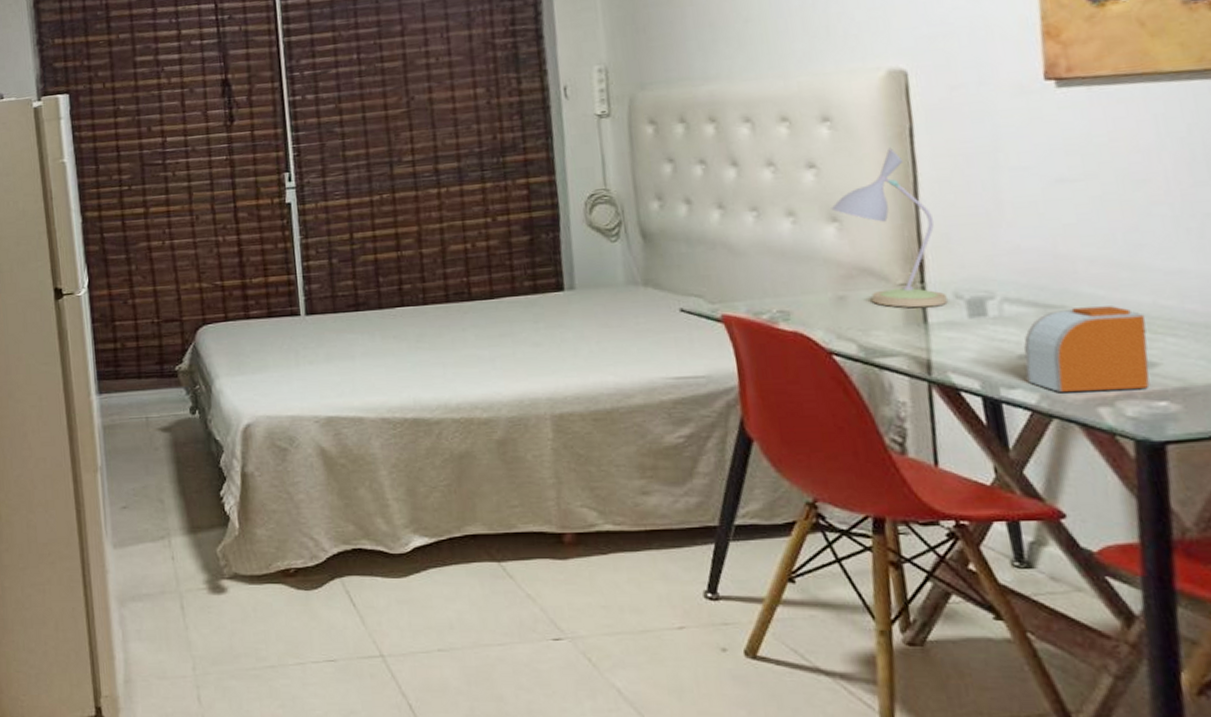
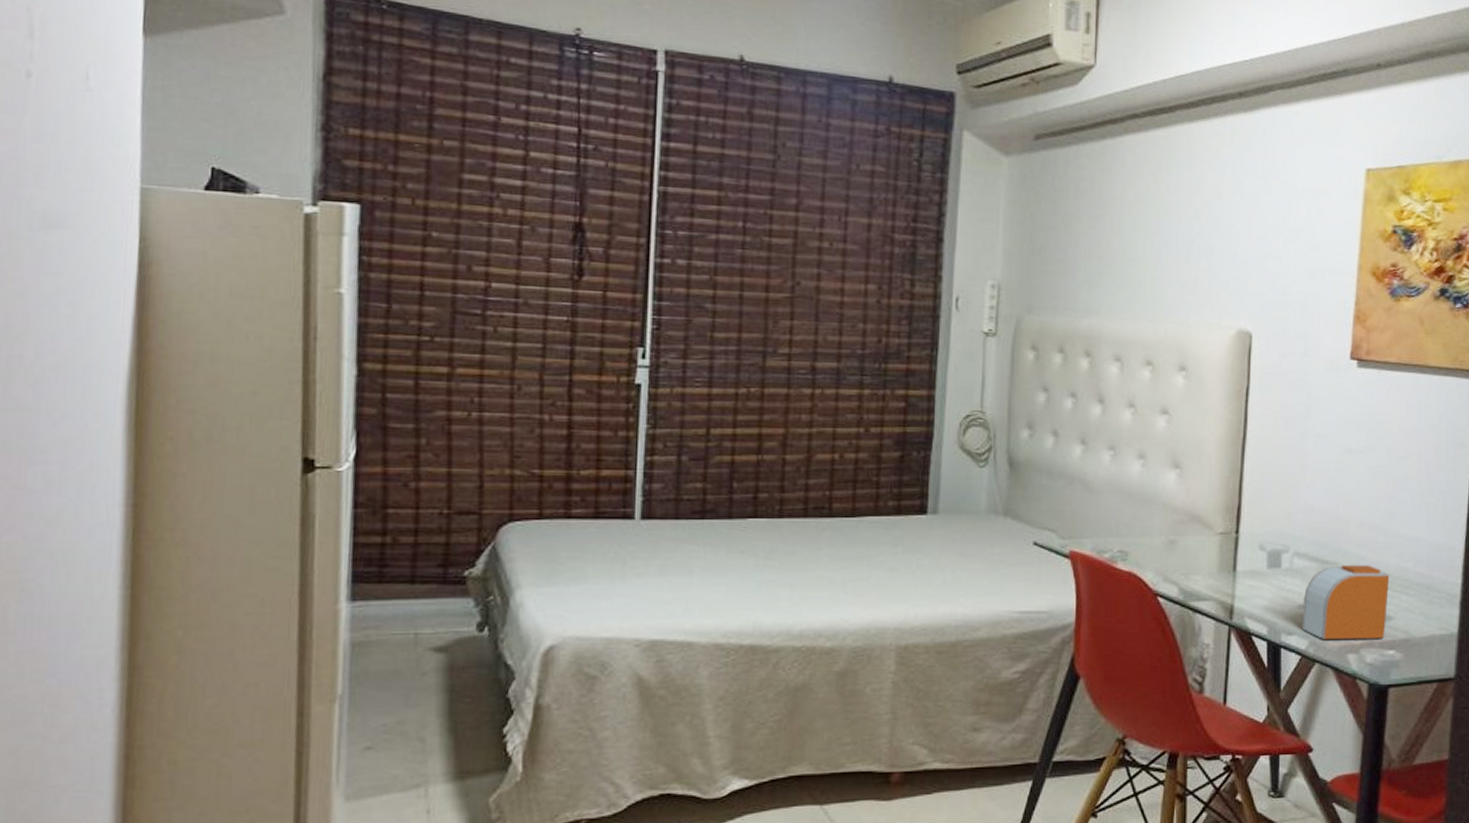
desk lamp: present [831,148,948,308] -> none [1175,403,1254,556]

